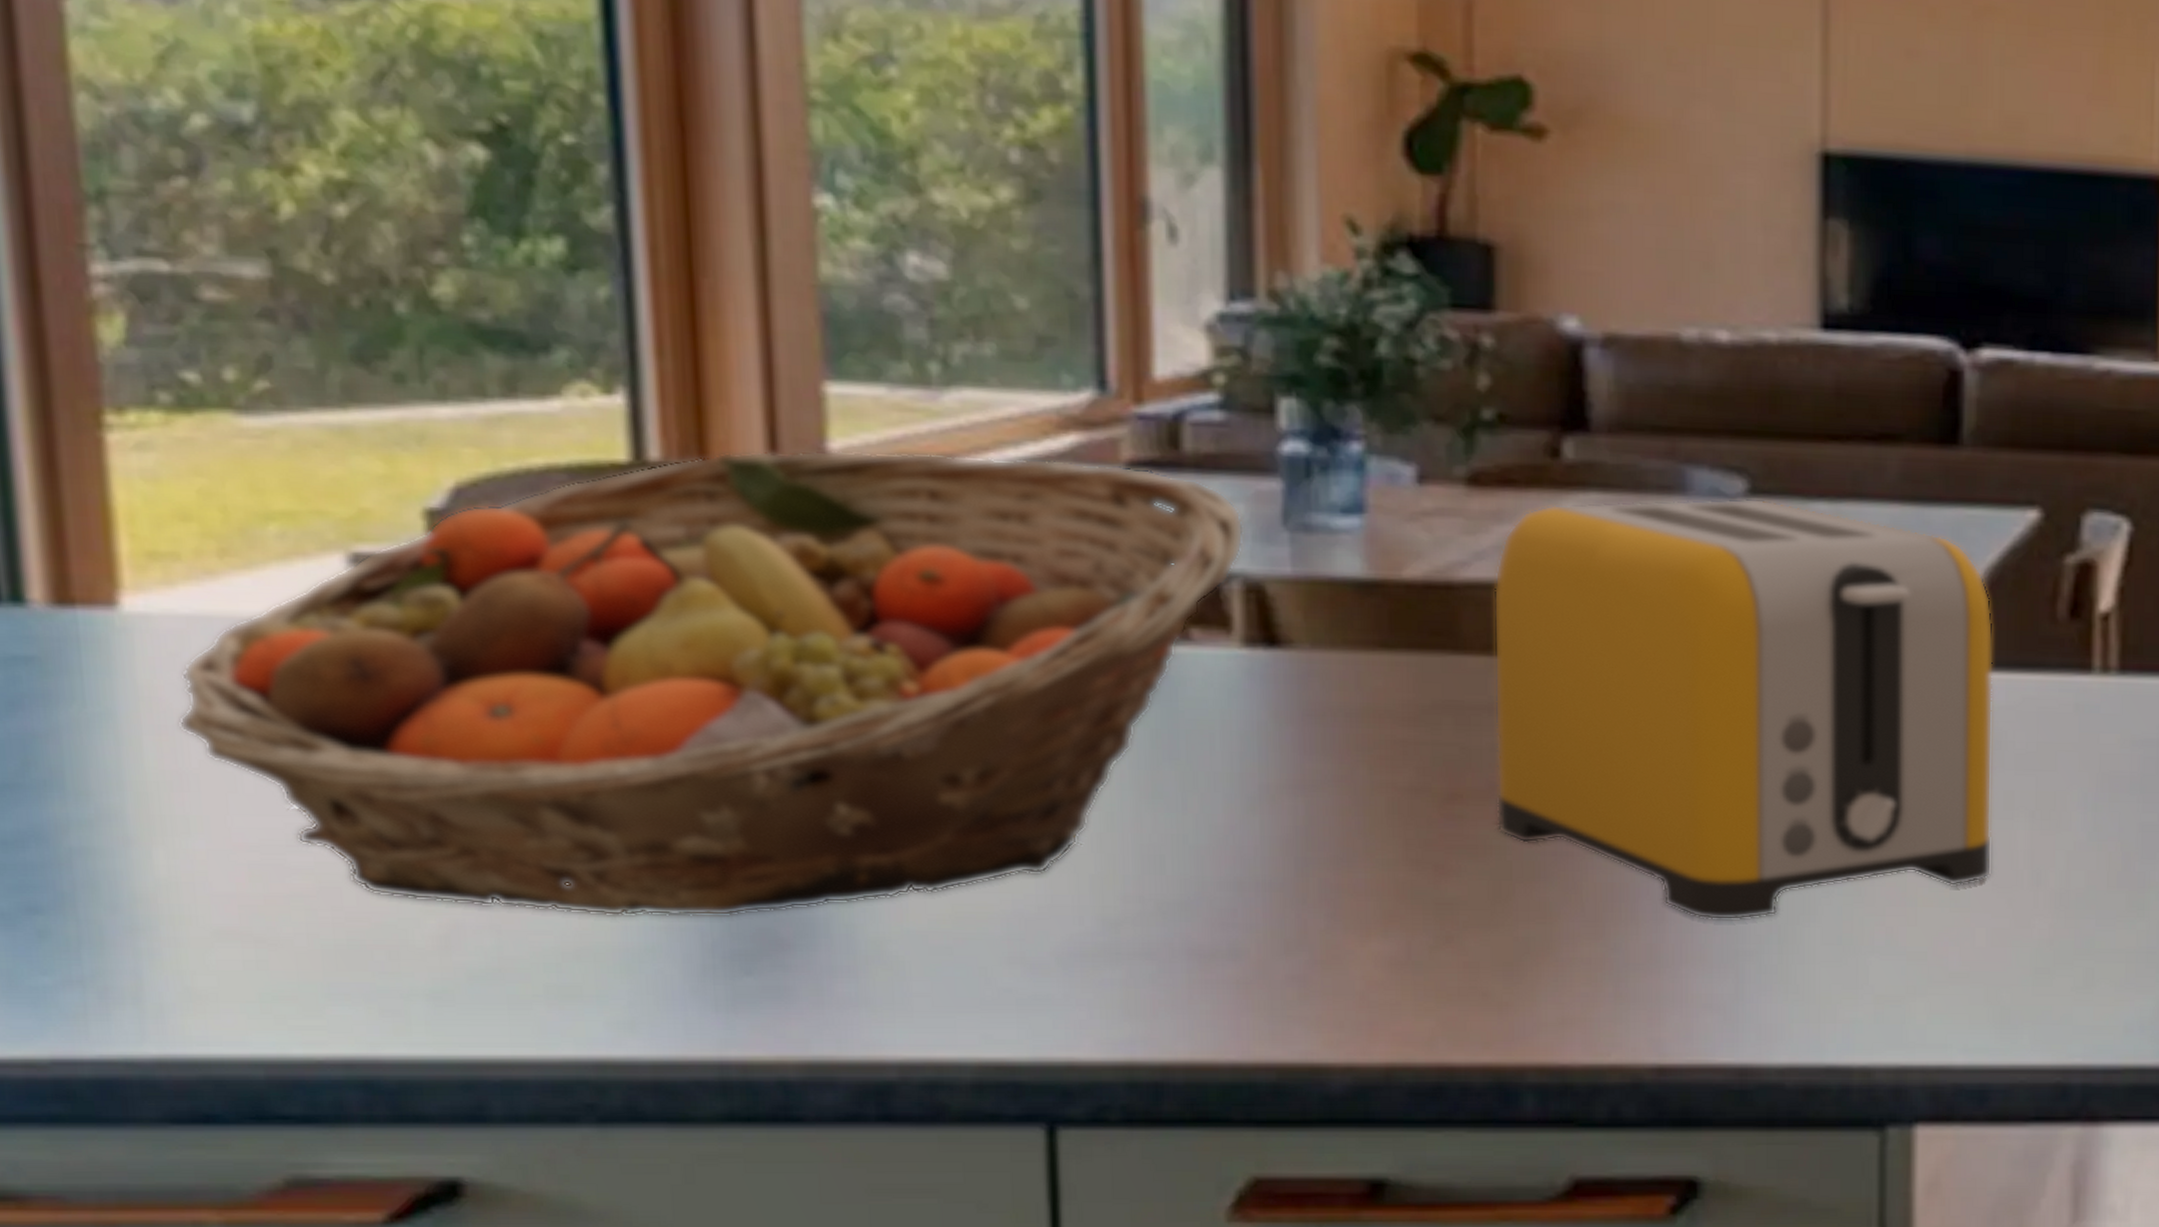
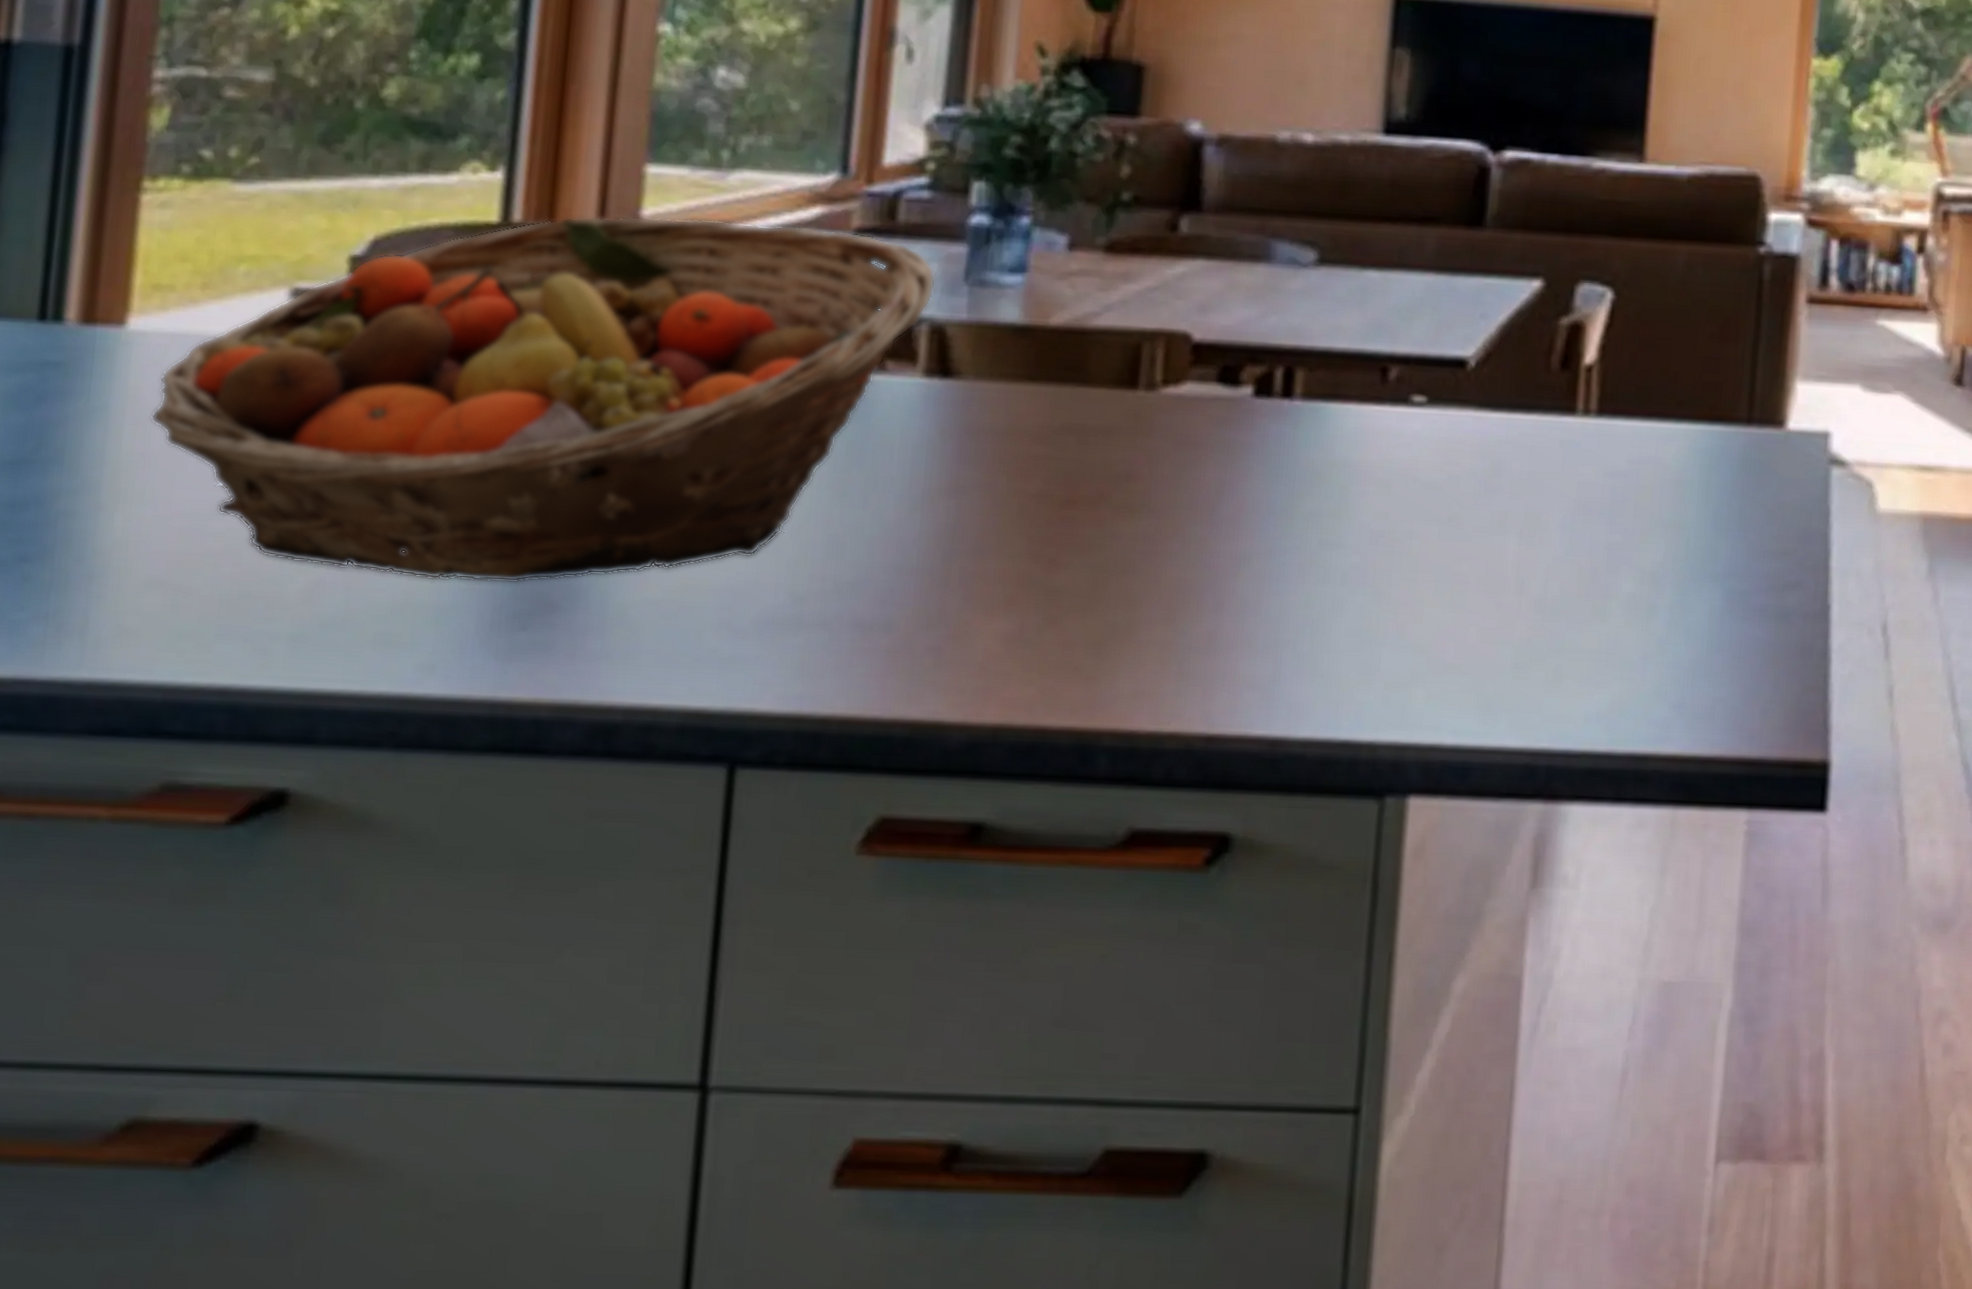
toaster: present [1493,498,1994,921] -> none [1100,266,1500,614]

